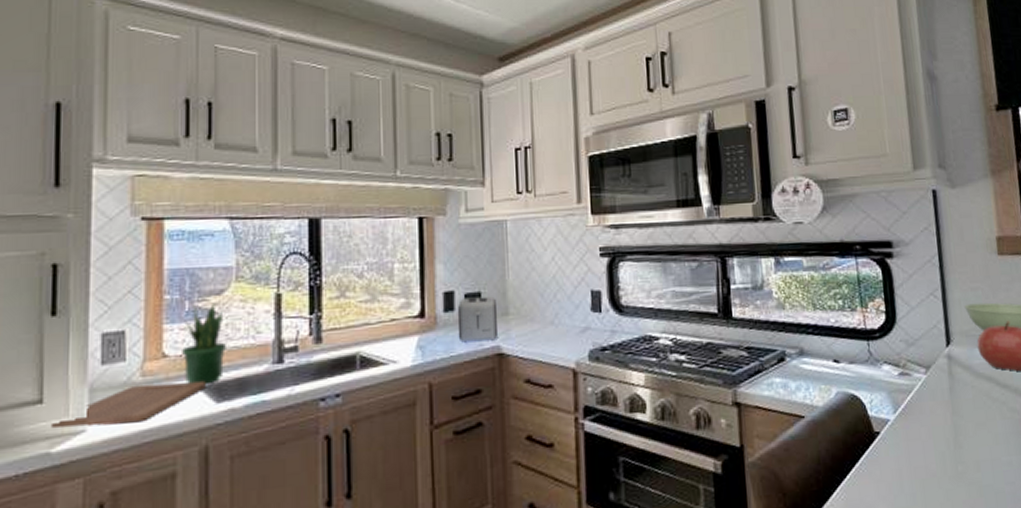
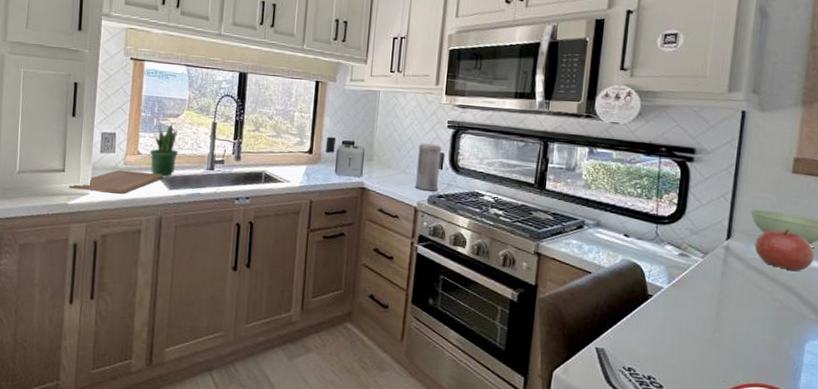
canister: none [567,281,600,345] -> present [414,143,442,192]

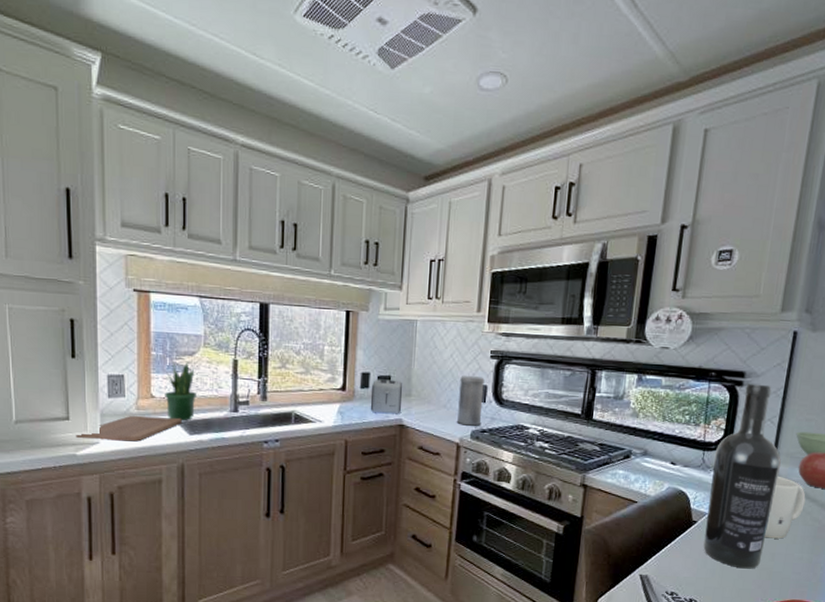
wine bottle: none [660,160,737,348] -> present [703,383,781,569]
mug: none [724,252,764,318] -> present [765,476,806,539]

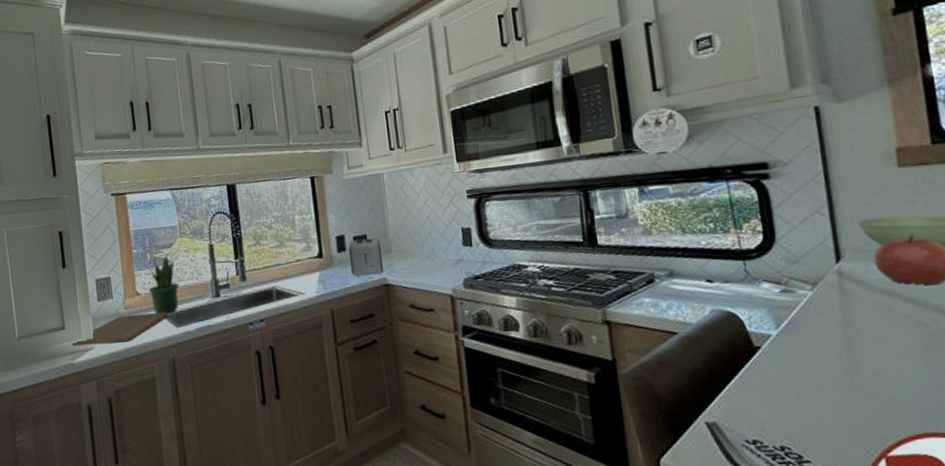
canister: present [456,376,485,426] -> none [439,219,473,275]
wine bottle: present [703,383,781,569] -> none [758,171,862,400]
mug: present [765,476,806,539] -> none [849,276,900,356]

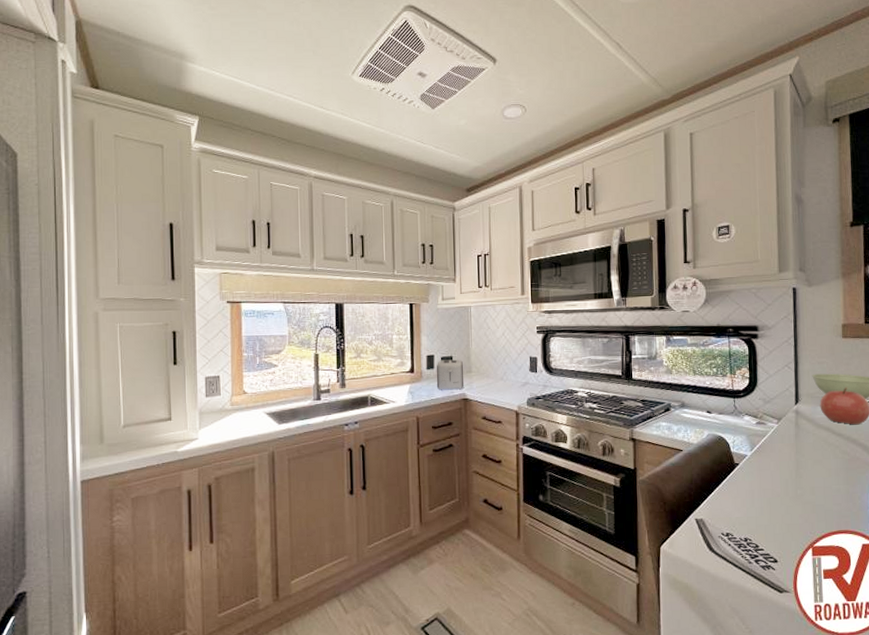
cutting board: present [71,312,168,347] -> none [176,410,271,437]
planter: present [148,253,179,314] -> none [256,359,283,412]

